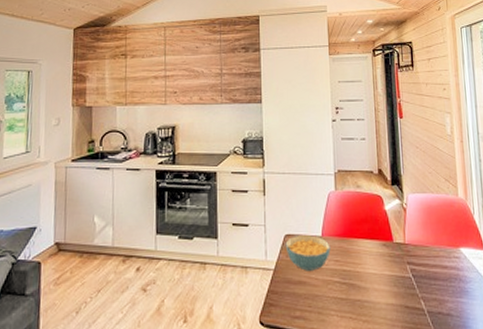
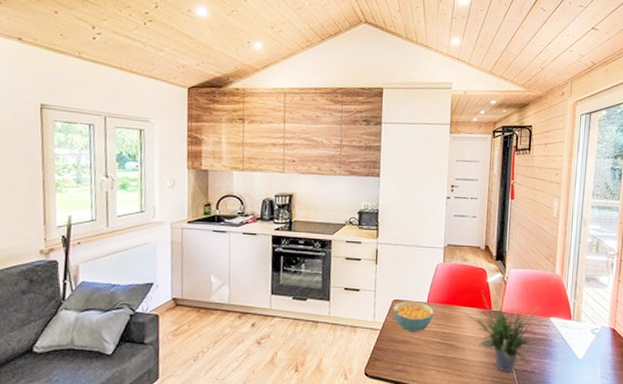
potted plant: none [362,221,468,316] -> present [462,291,554,373]

